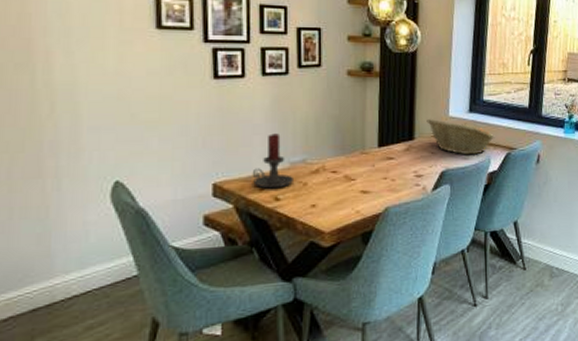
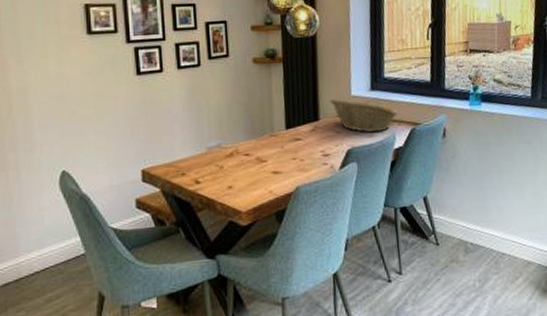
candle holder: present [252,133,295,189] -> none [174,121,212,173]

